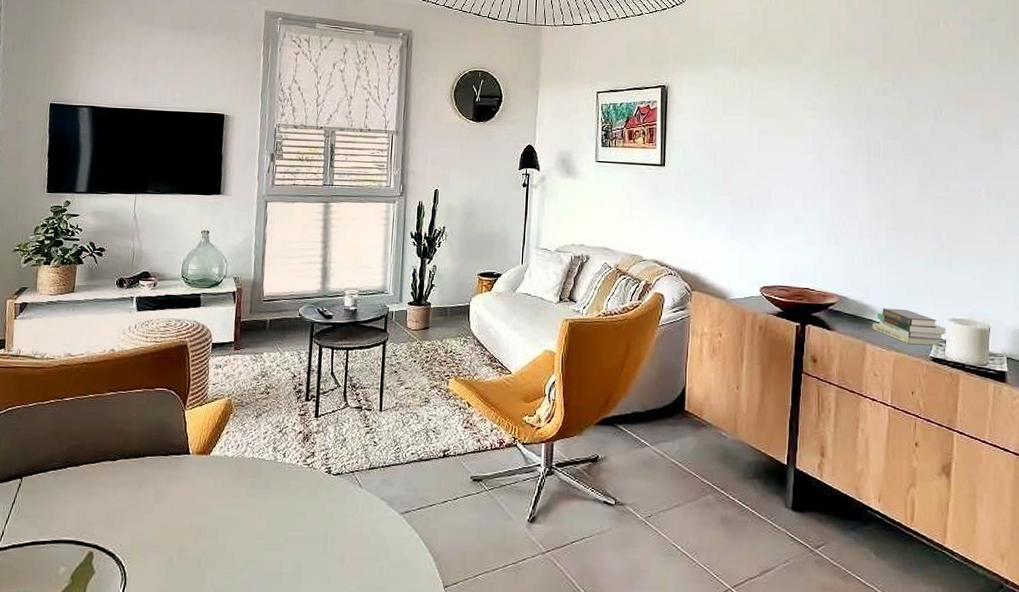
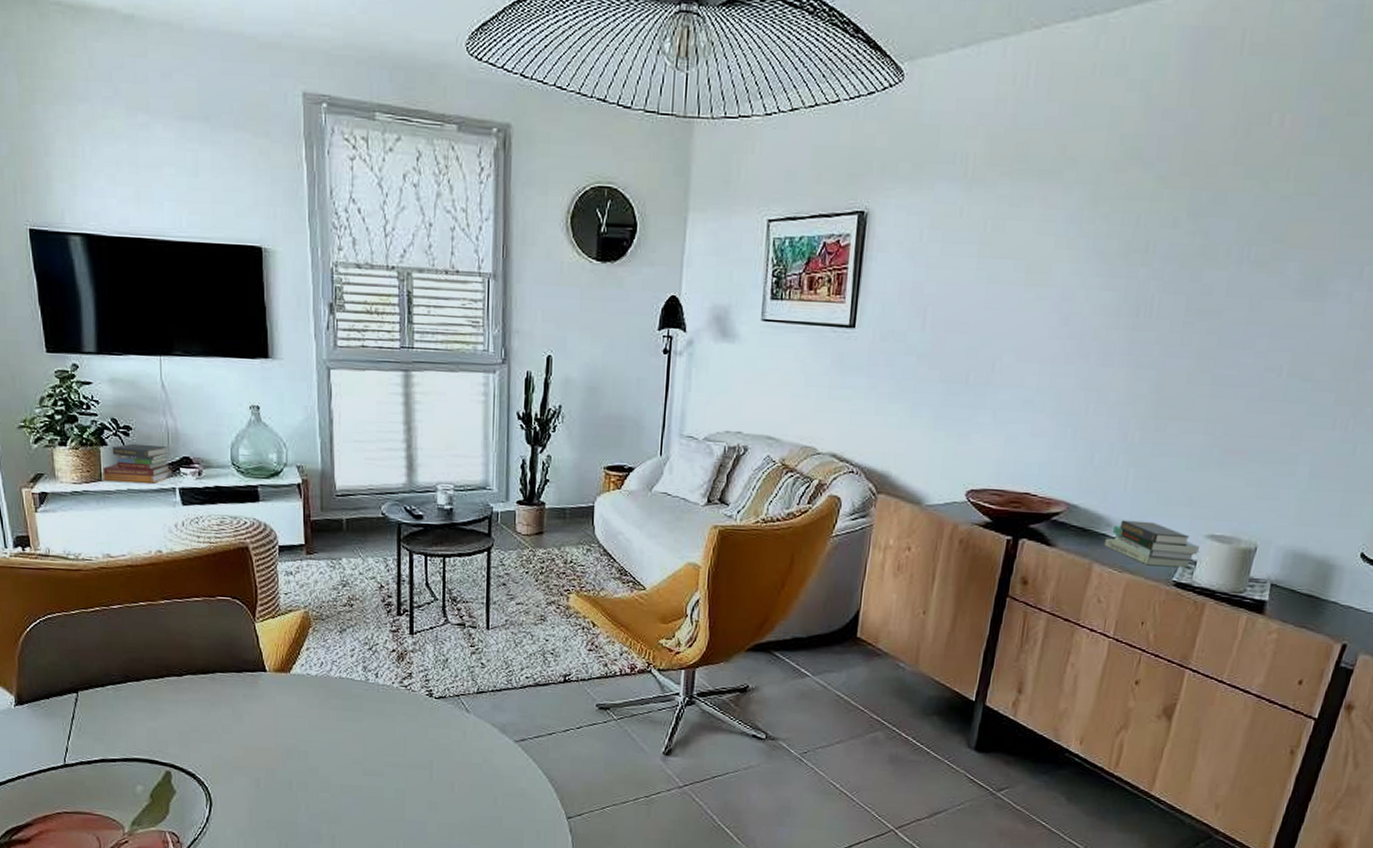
books: none [76,262,133,294] -> present [103,443,173,483]

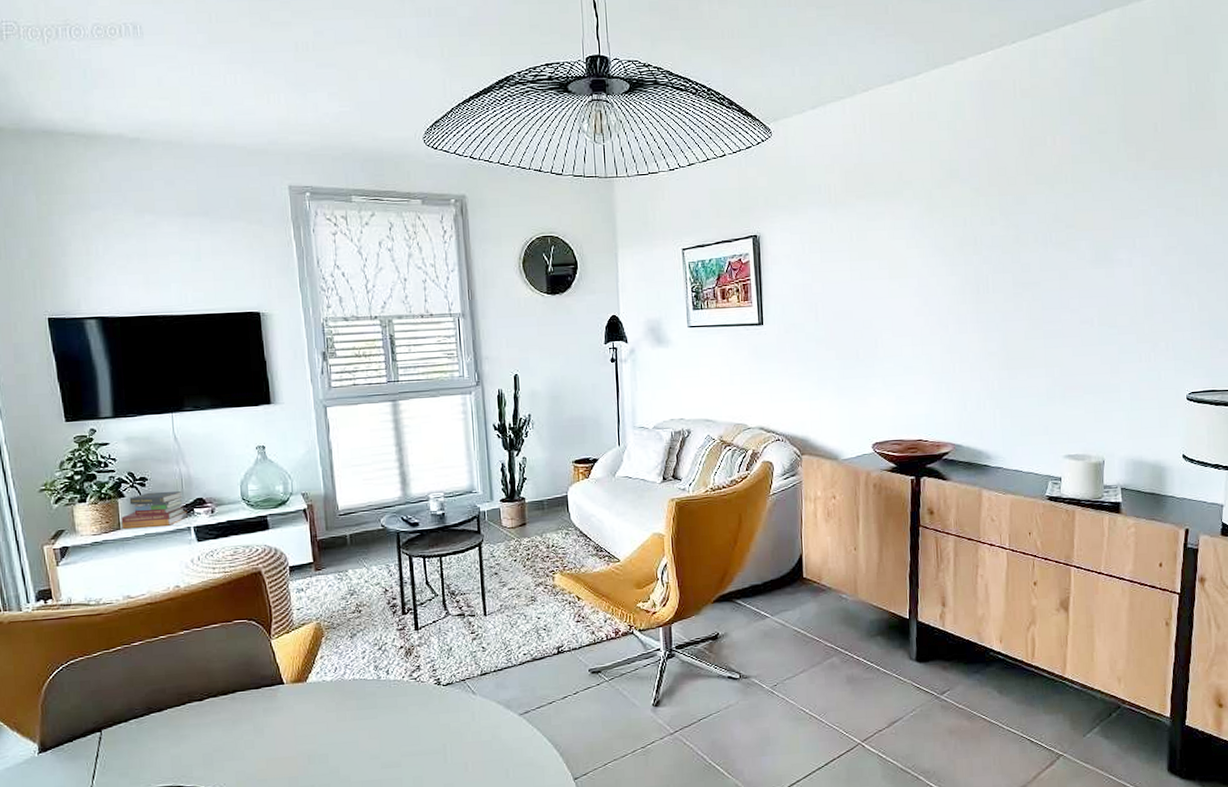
books: present [1104,520,1199,568] -> none [987,450,1061,486]

